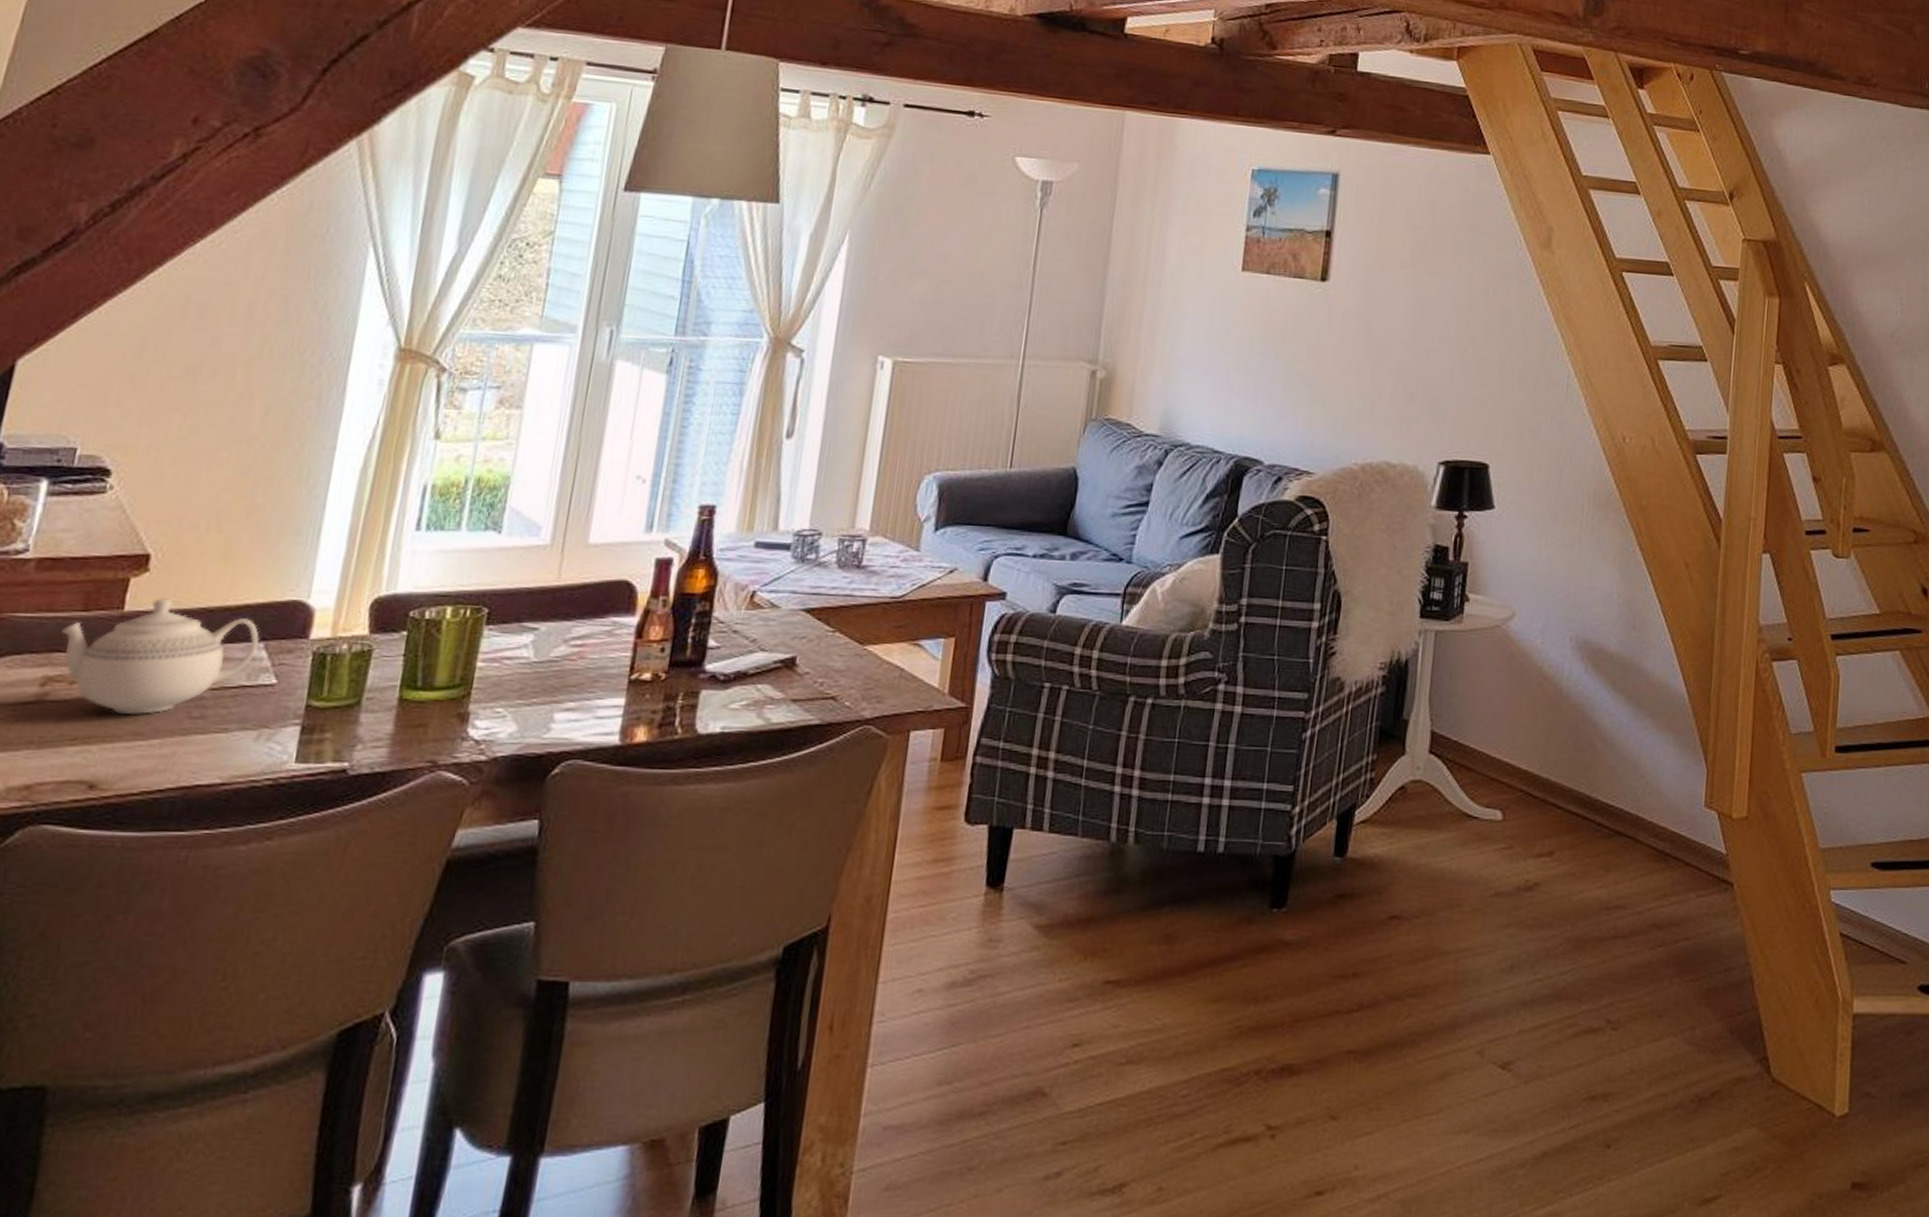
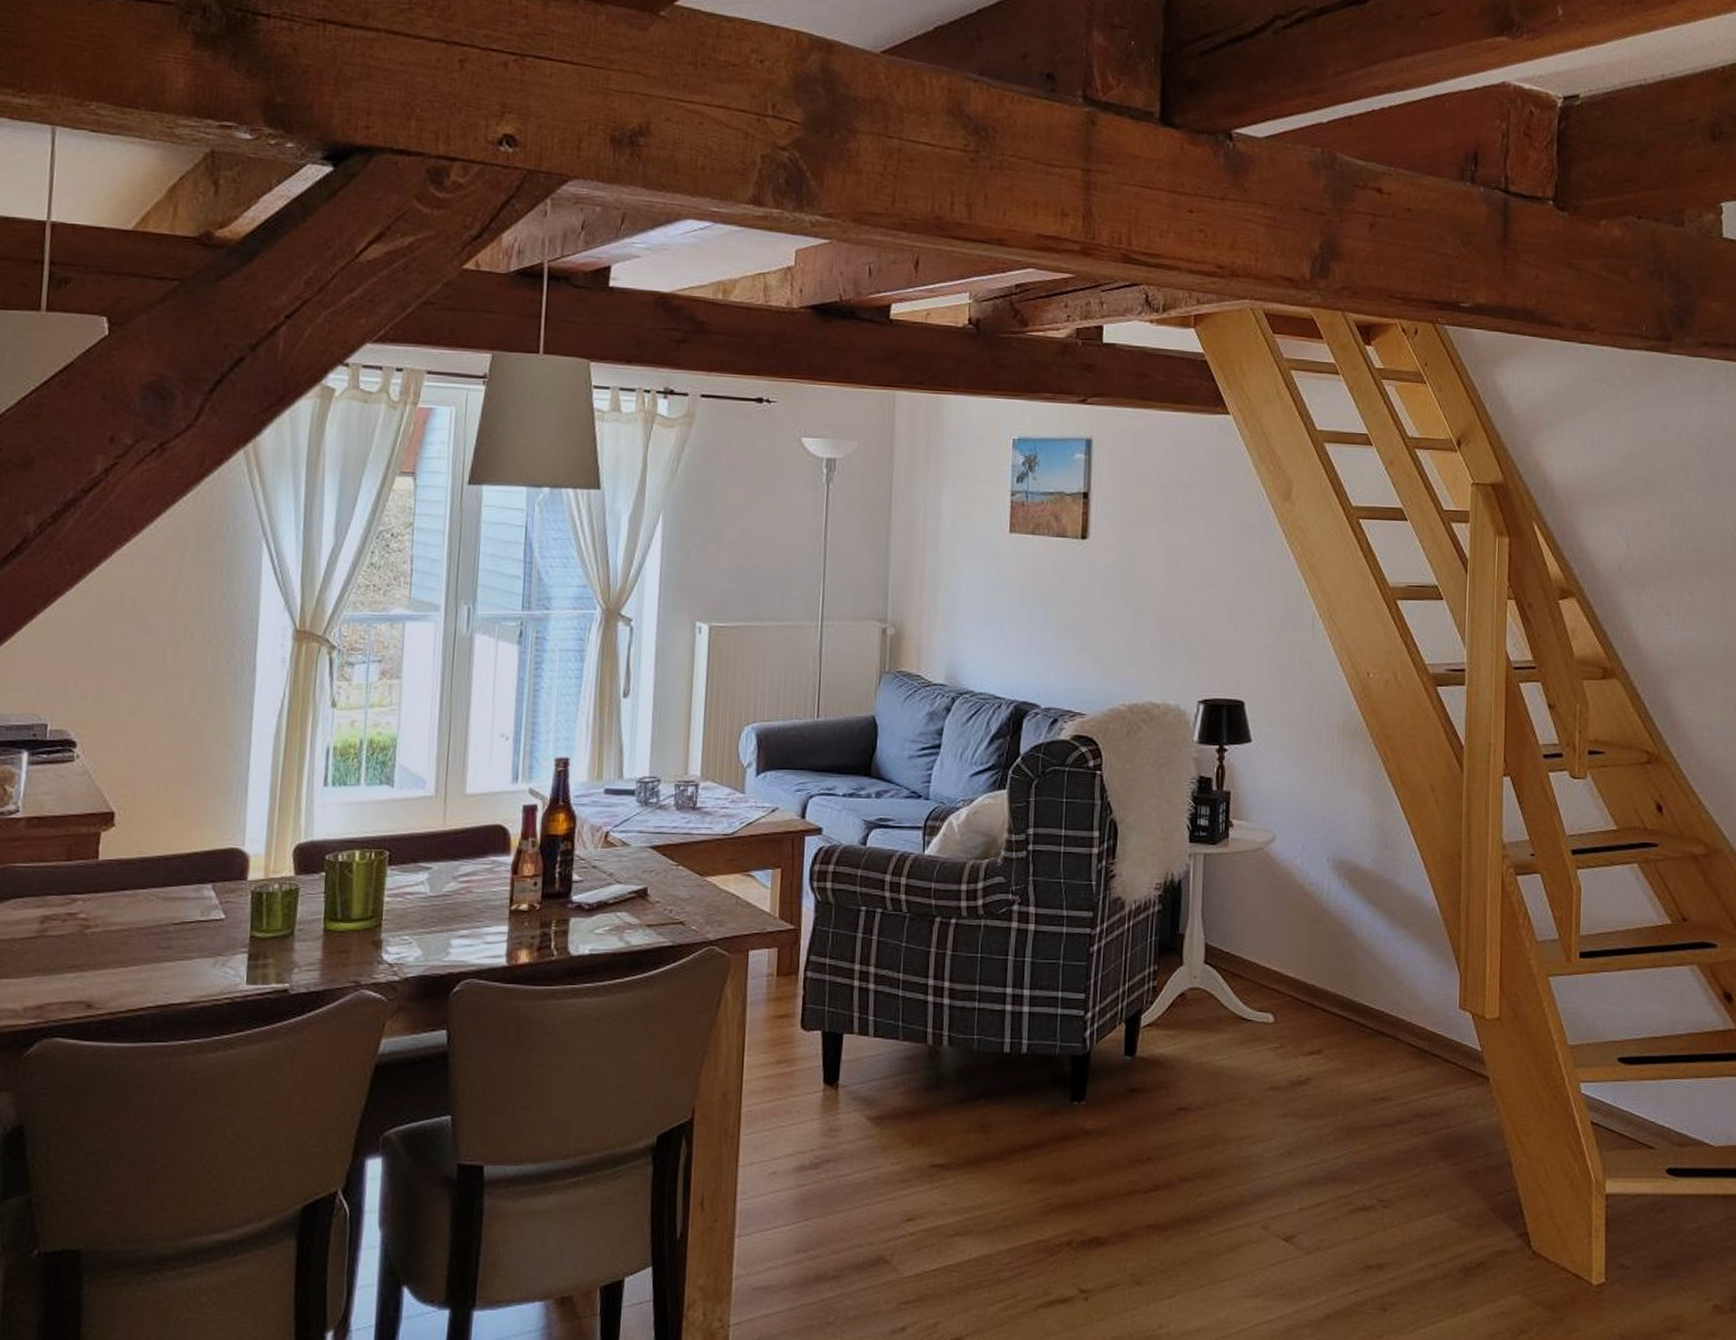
teapot: present [61,598,260,716] -> none [52,848,208,947]

